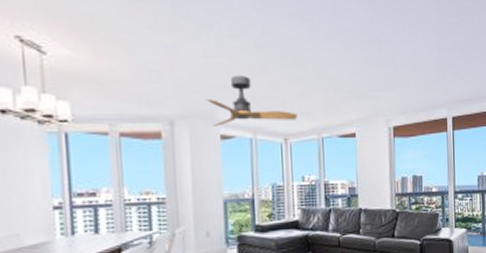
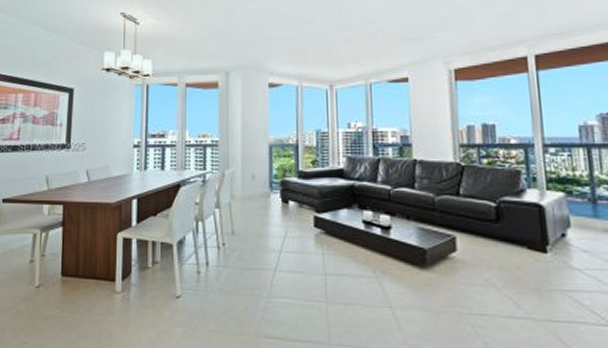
ceiling fan: present [206,76,297,127] -> none [257,28,344,76]

